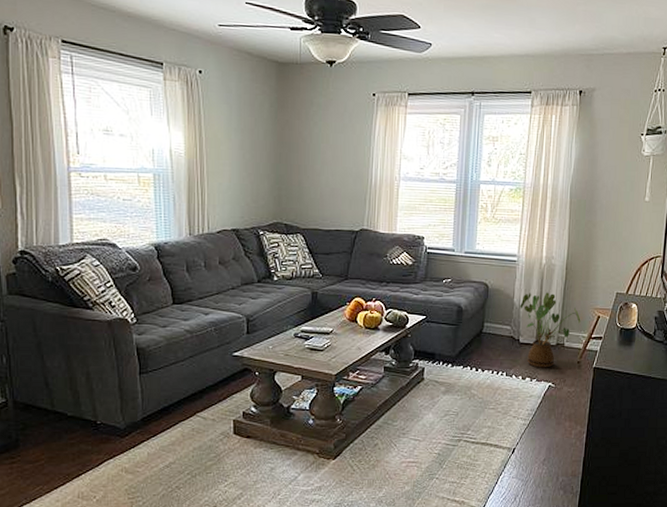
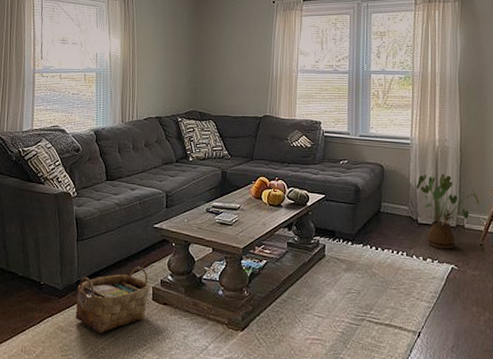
woven basket: none [142,399,230,473] -> present [75,266,150,334]

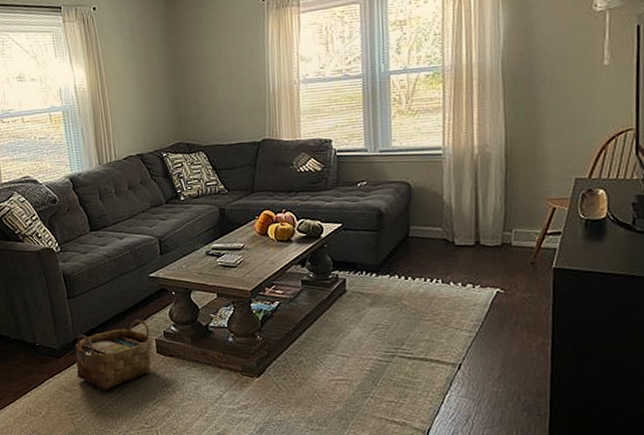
house plant: present [416,174,480,250] -> none [451,185,531,272]

